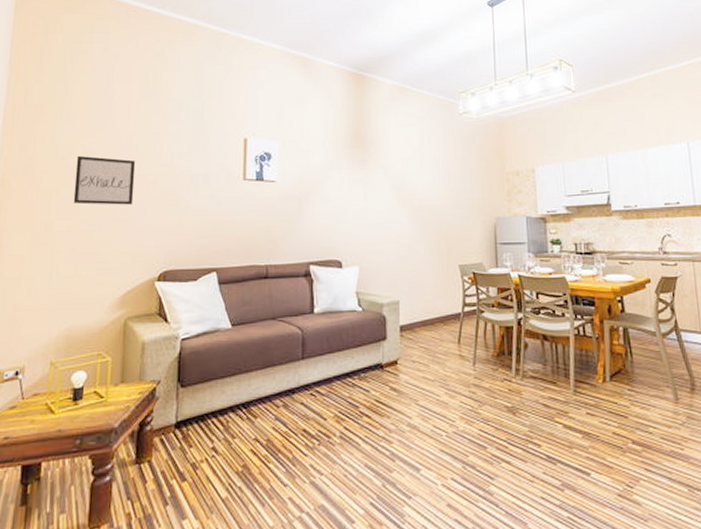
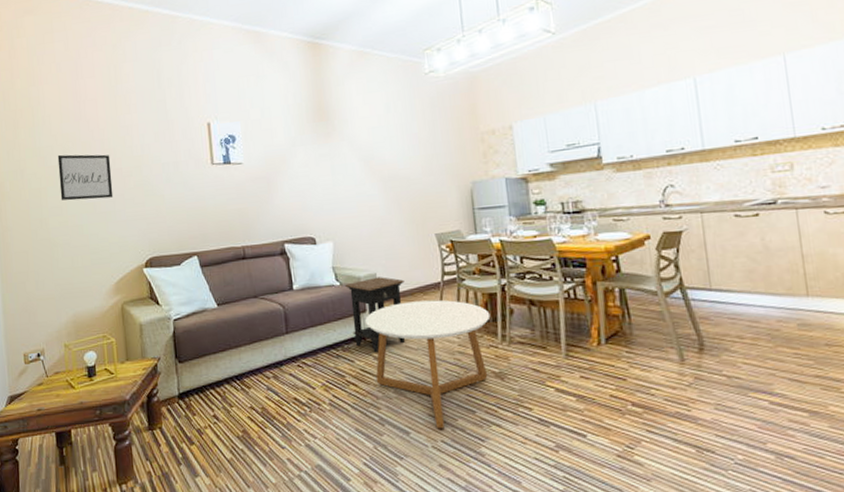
side table: none [367,304,426,383] -> present [345,277,405,353]
coffee table: none [385,330,506,466] -> present [365,299,491,429]

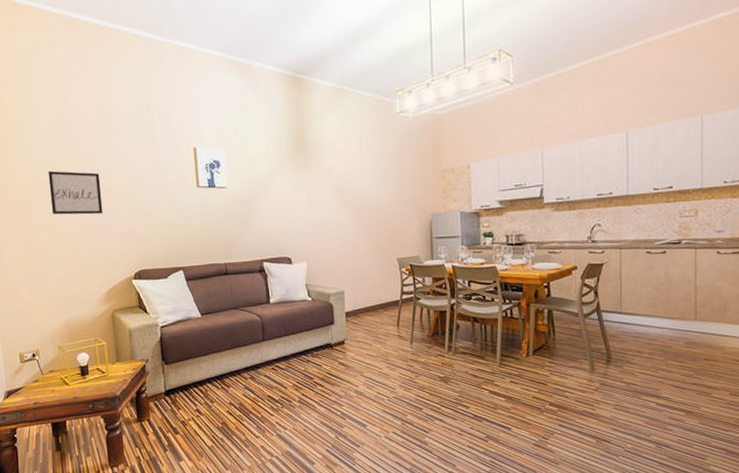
side table: present [345,277,405,353] -> none [316,294,368,359]
coffee table: present [365,299,491,429] -> none [333,315,440,423]

